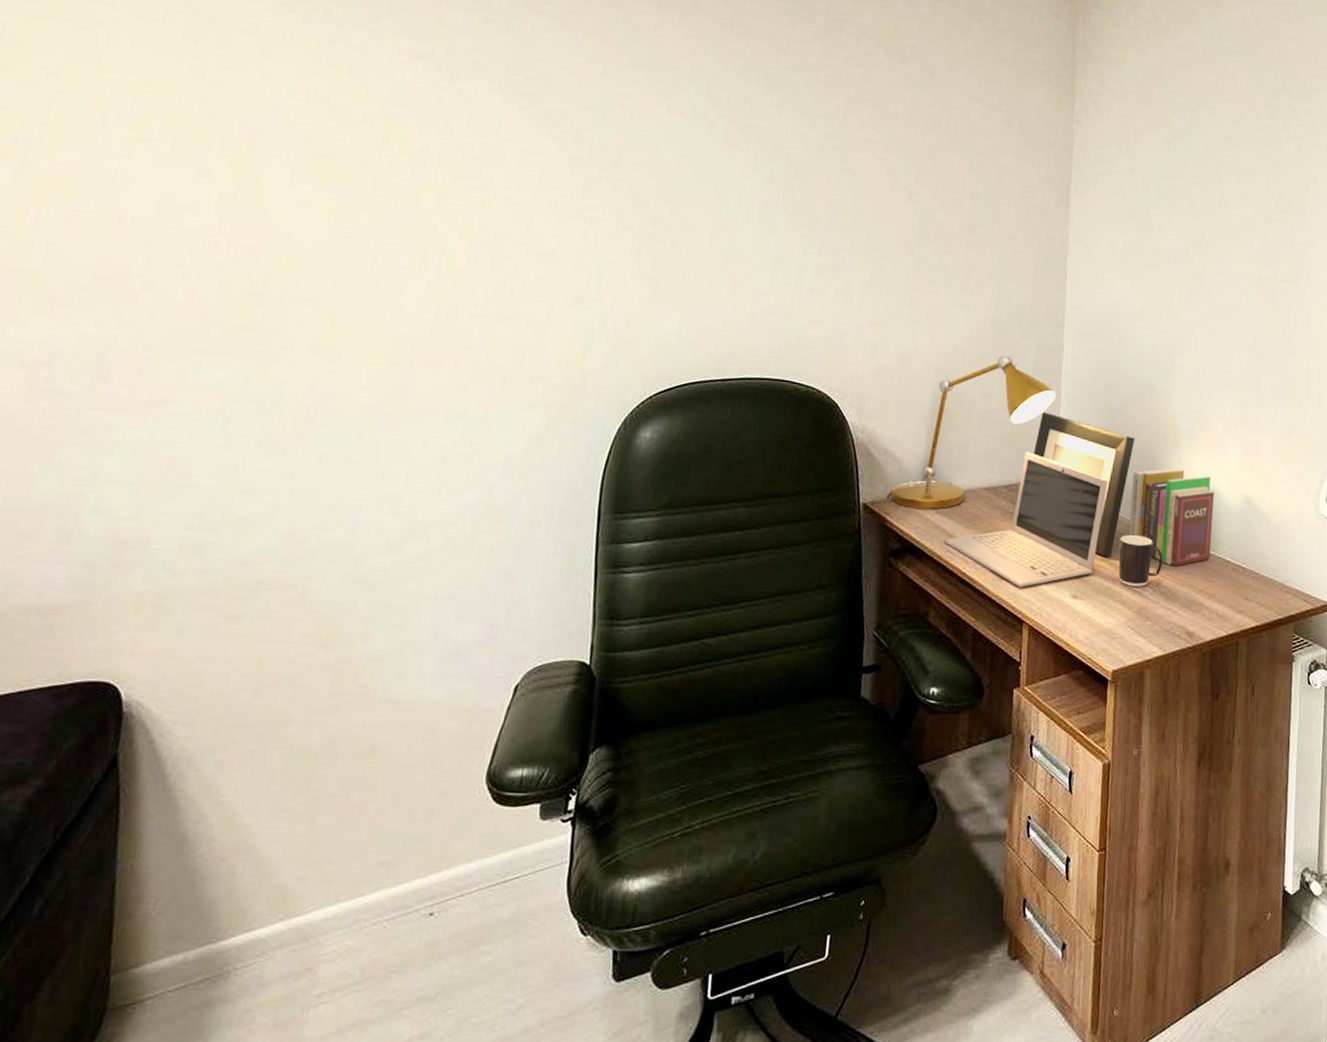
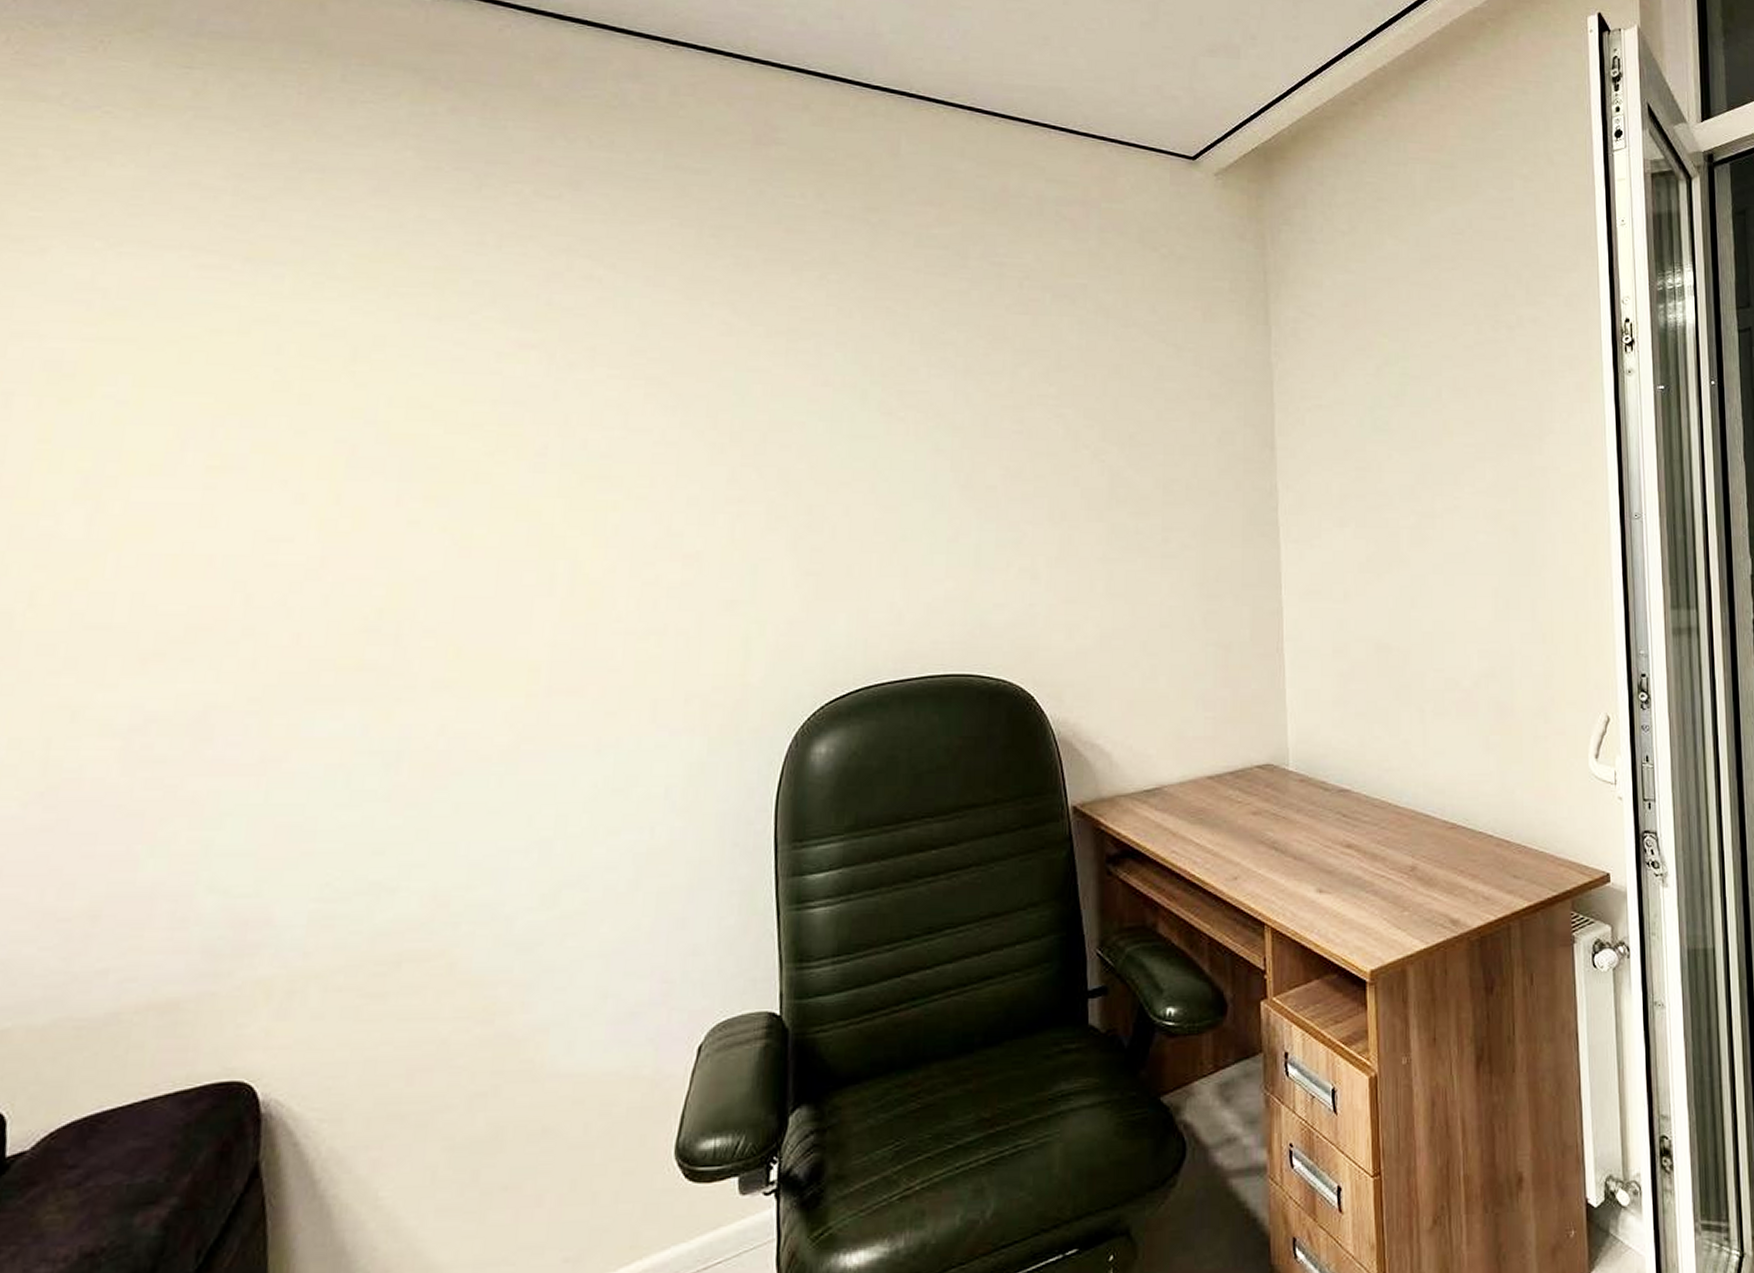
desk lamp: present [886,355,1056,510] -> none [1098,625,1279,808]
laptop: present [944,451,1109,588] -> none [1168,731,1347,886]
picture frame: present [1034,412,1136,556] -> none [1260,685,1373,842]
mug: present [1118,534,1163,587] -> none [1364,814,1416,873]
books: present [1128,468,1214,567] -> none [1374,736,1470,847]

